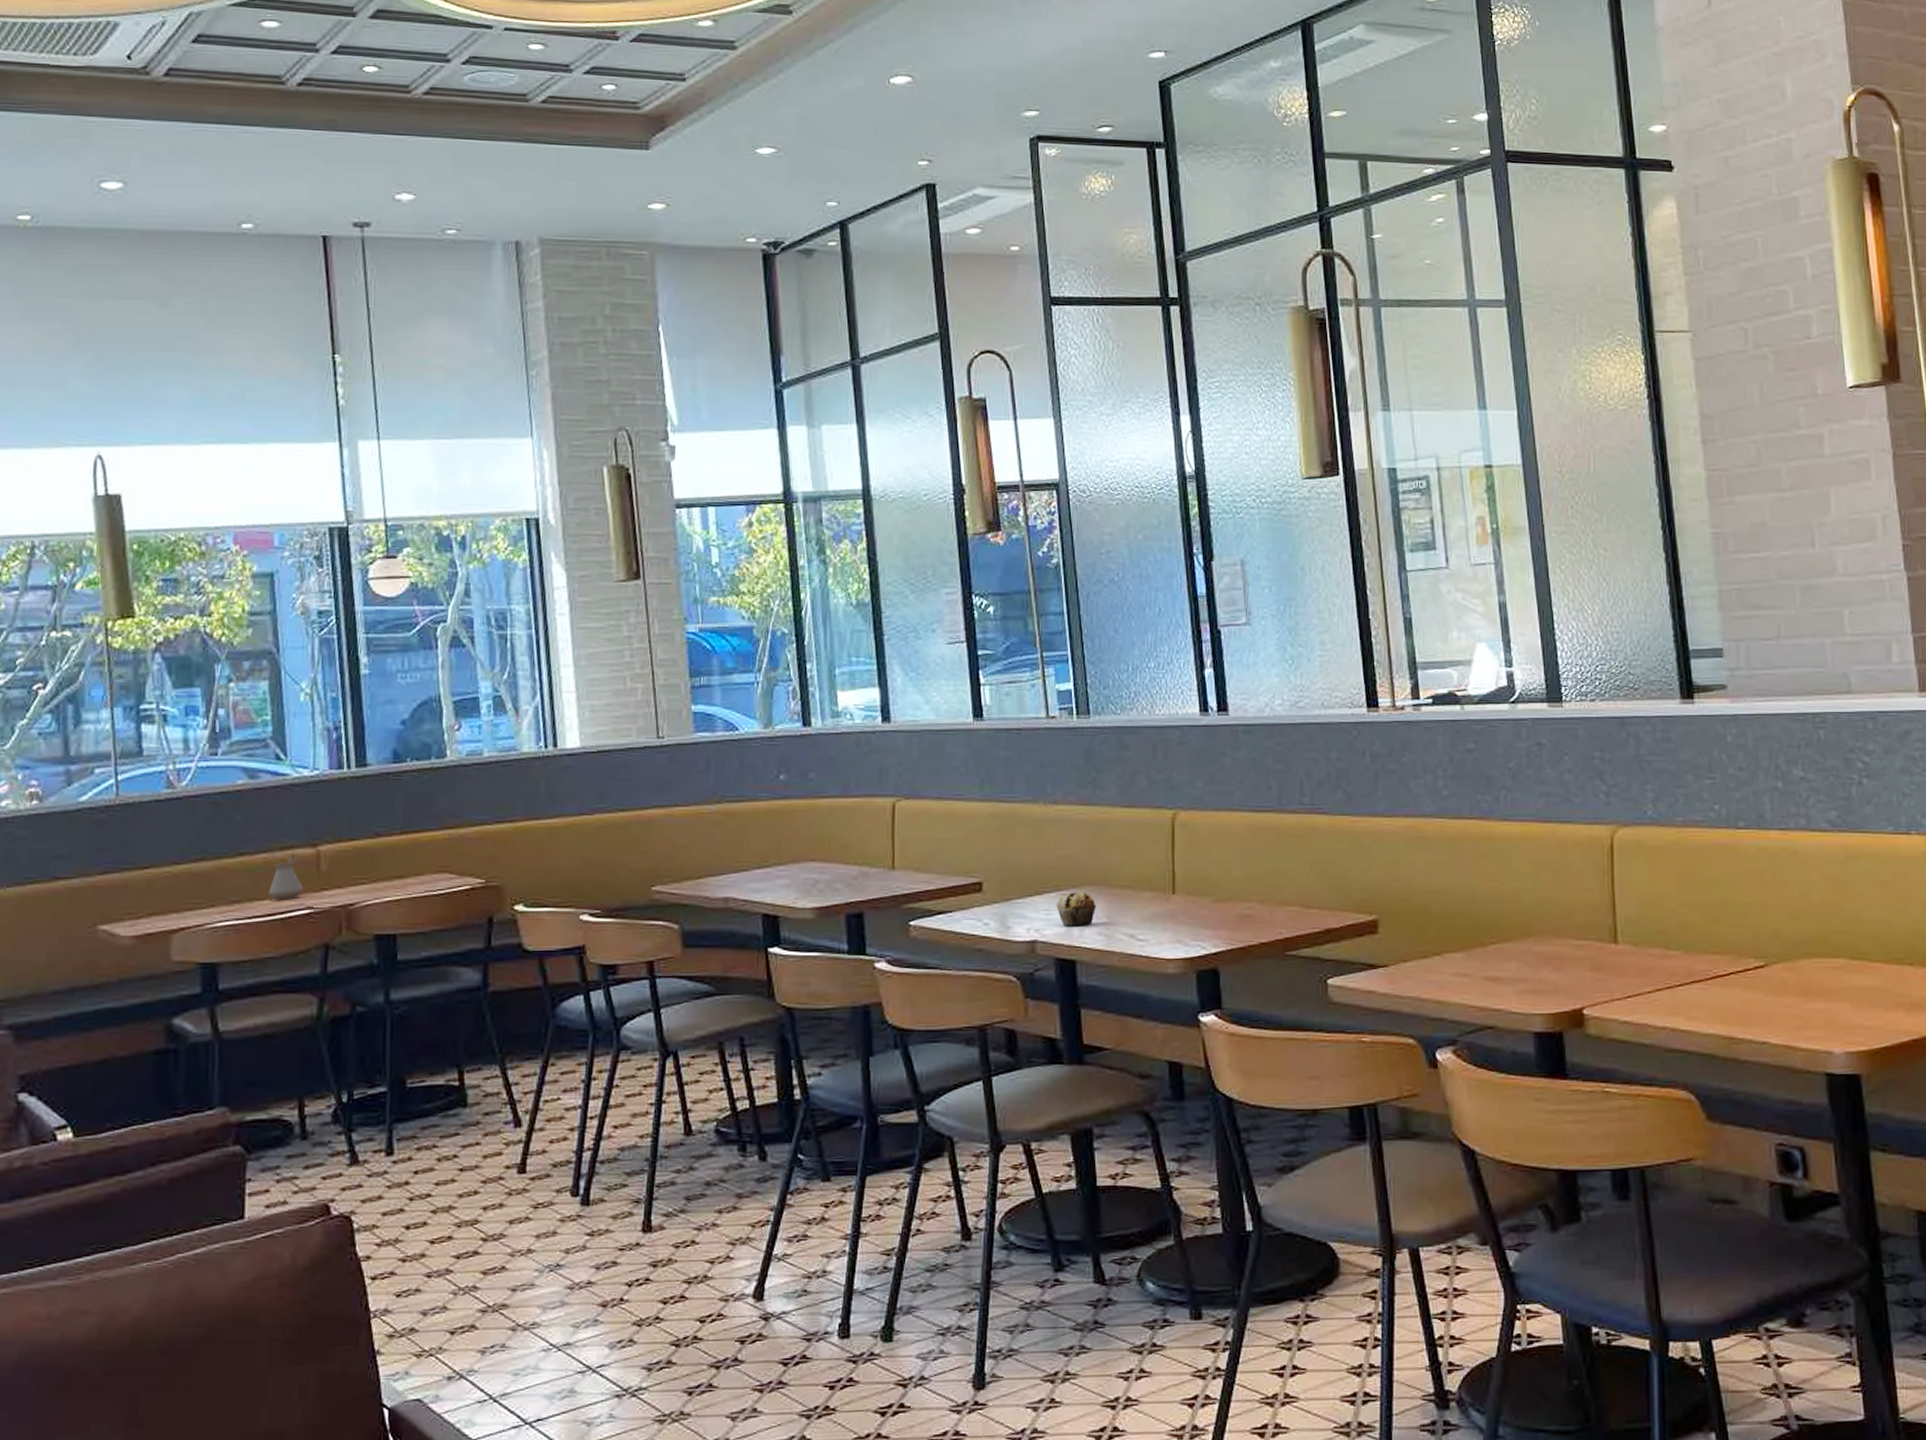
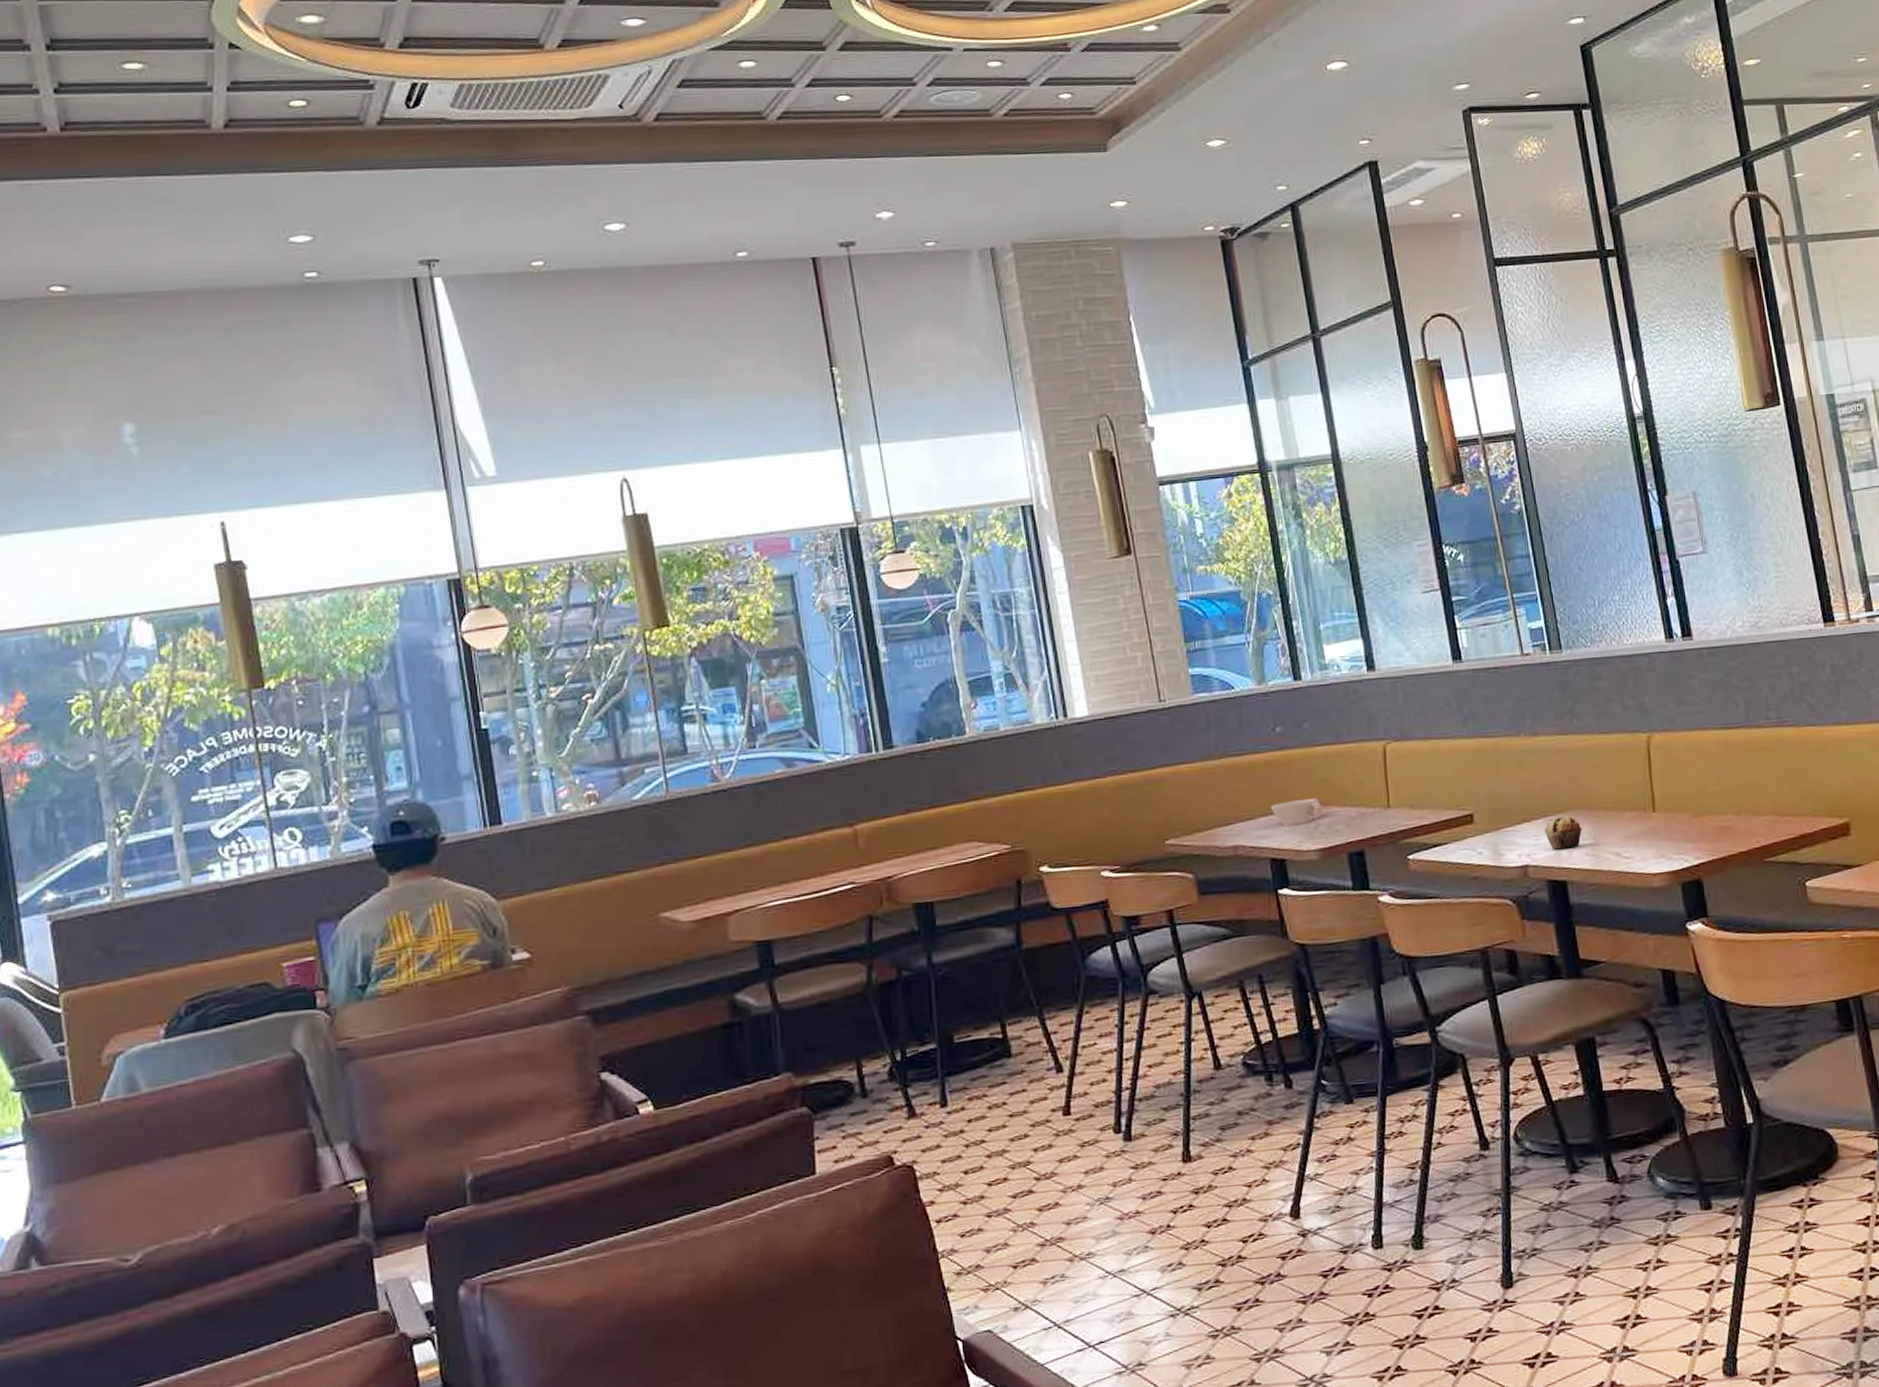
coffee pot: present [268,852,304,900] -> none [812,833,845,878]
cup: none [766,853,823,882] -> present [1270,798,1323,827]

